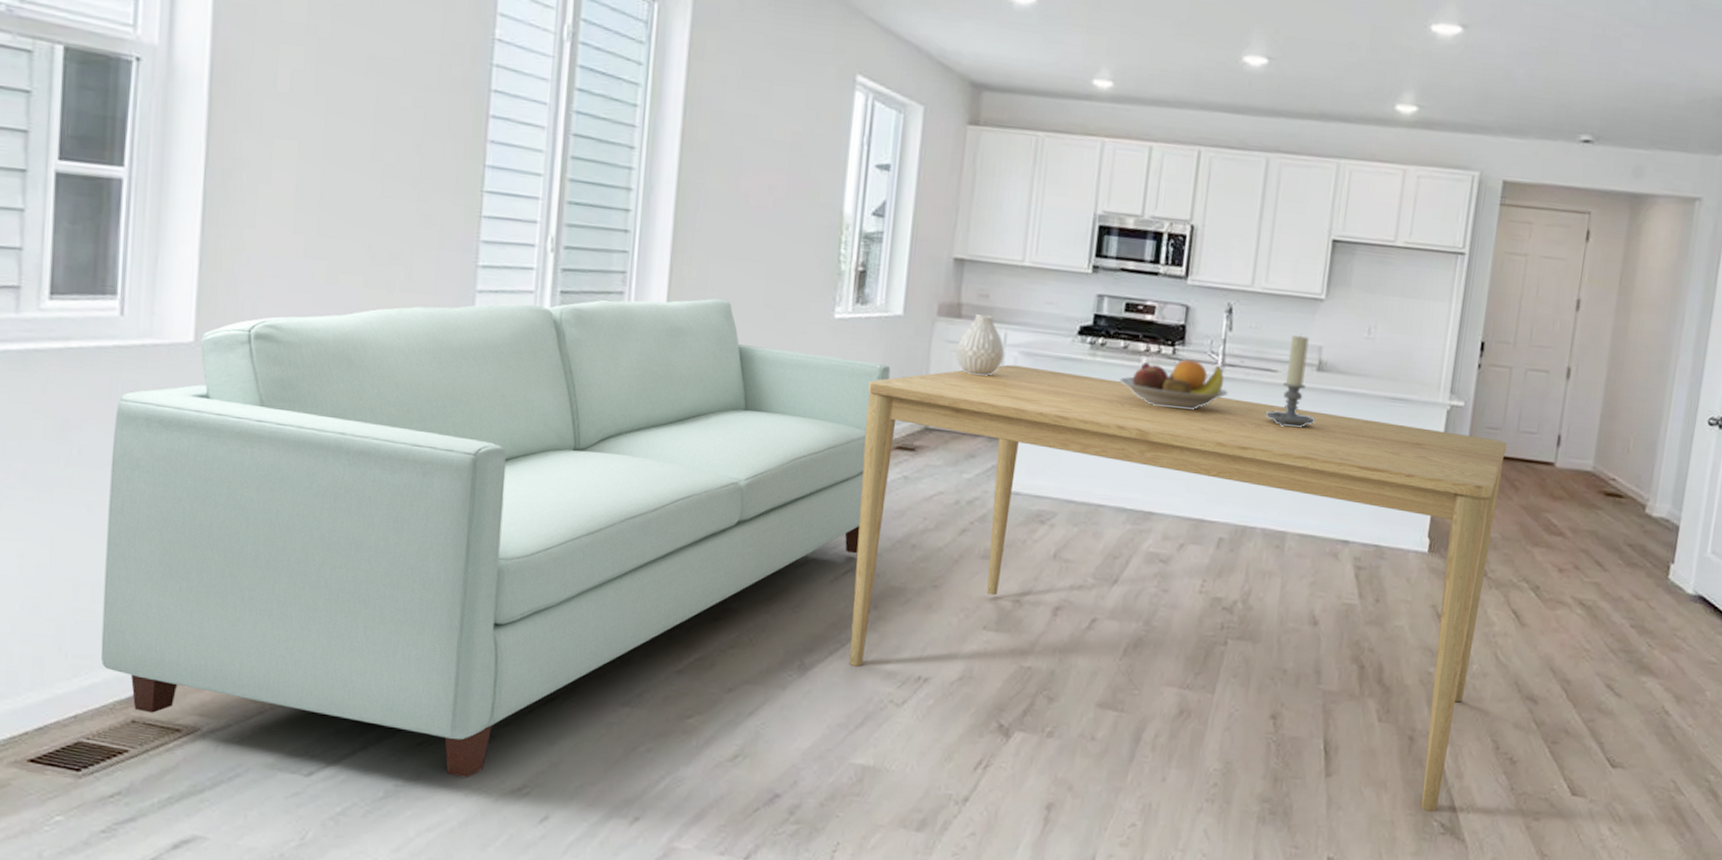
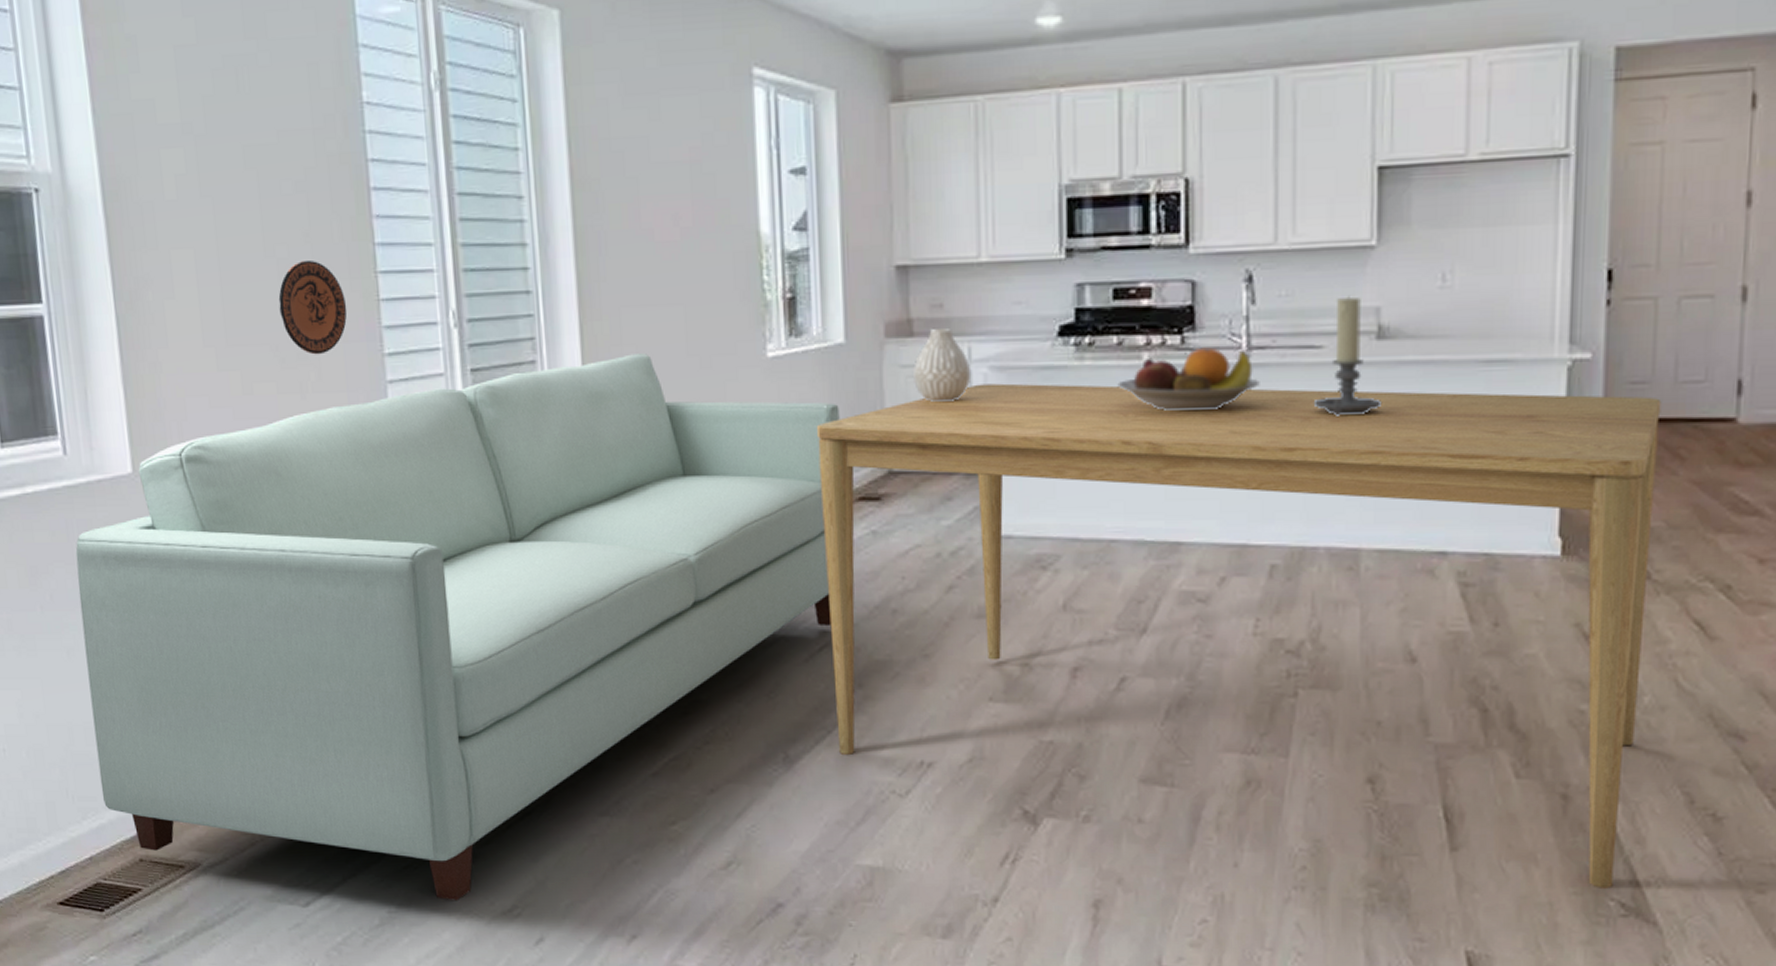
decorative plate: none [378,170,448,258] -> present [278,261,347,355]

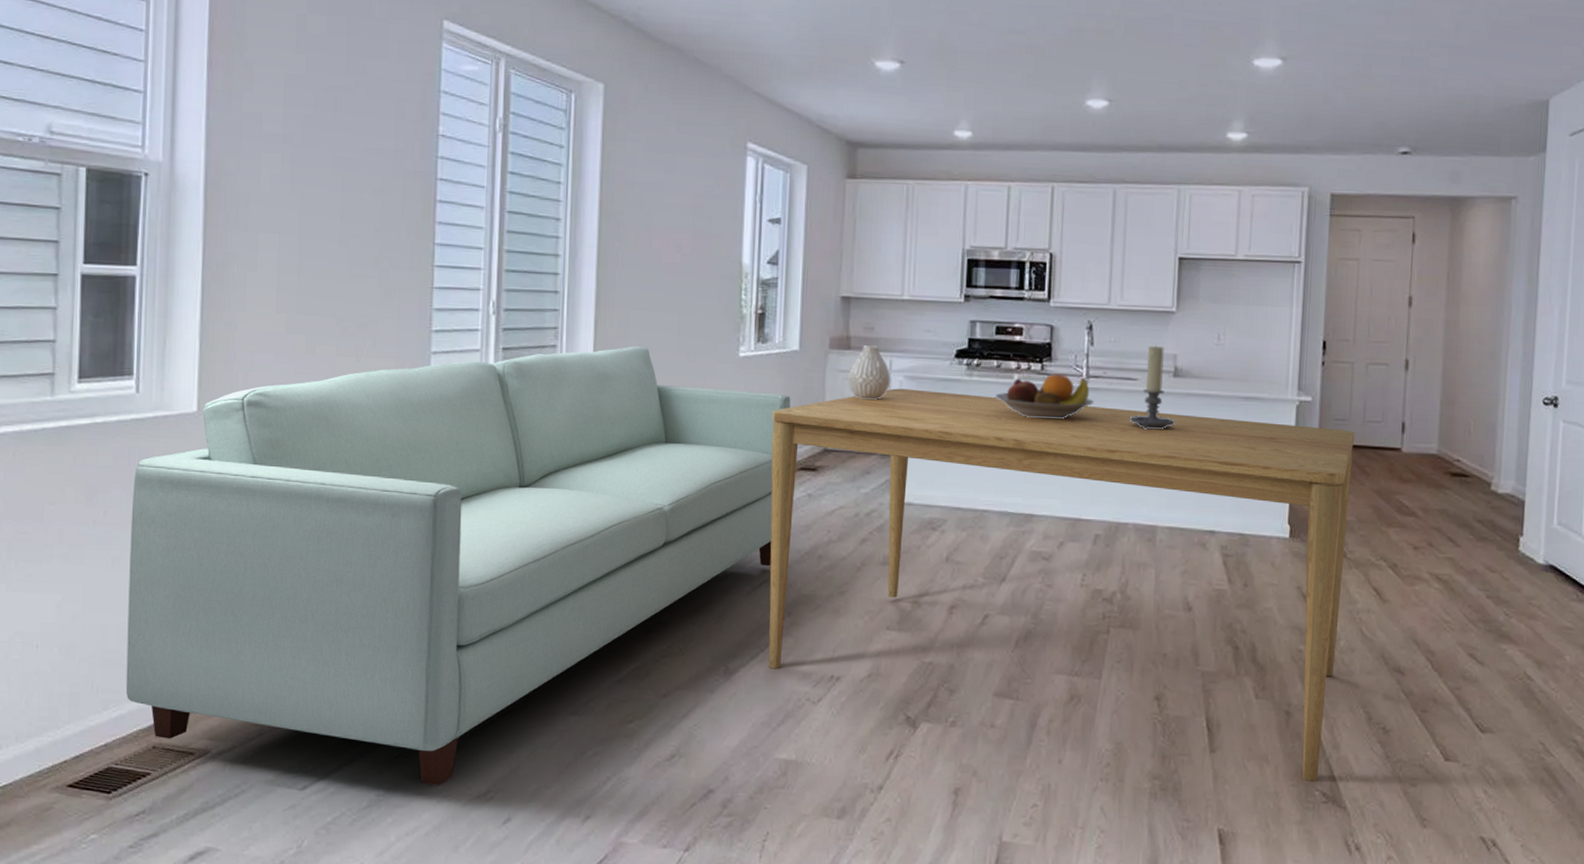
decorative plate: present [278,261,347,355] -> none [347,252,405,327]

